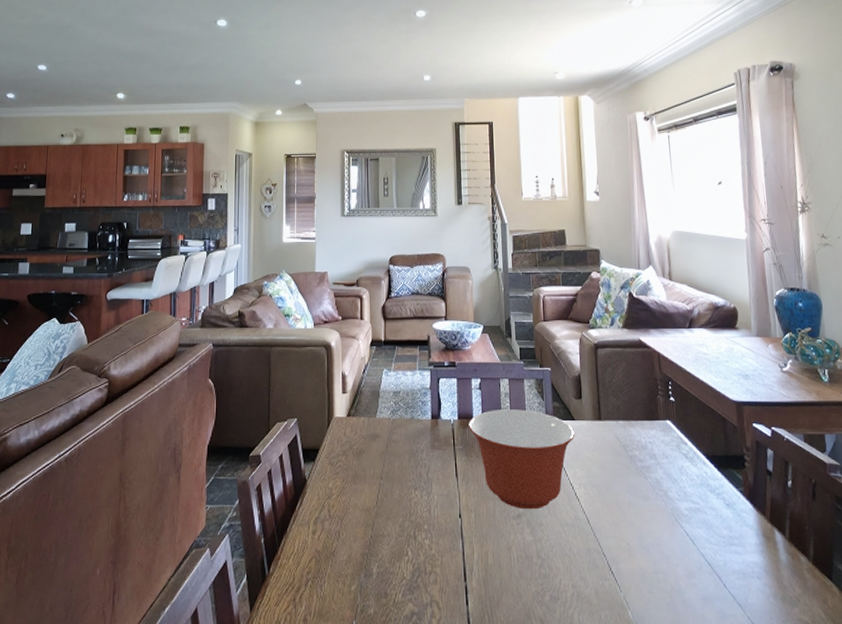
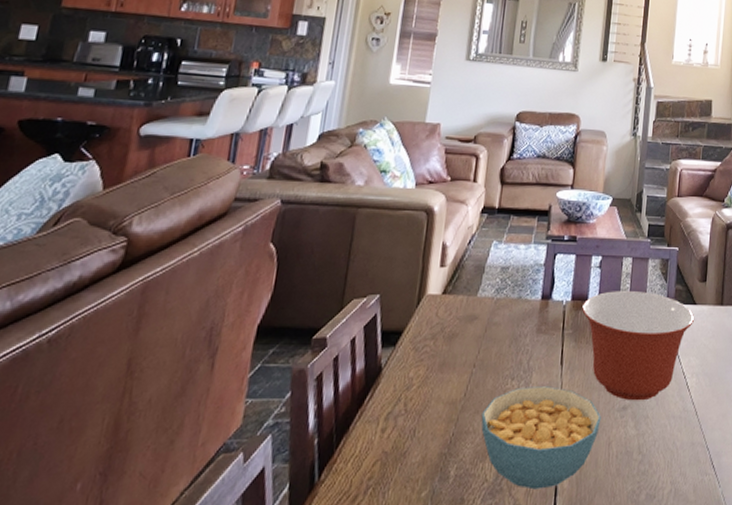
cereal bowl: none [393,496,499,588] -> present [481,386,601,490]

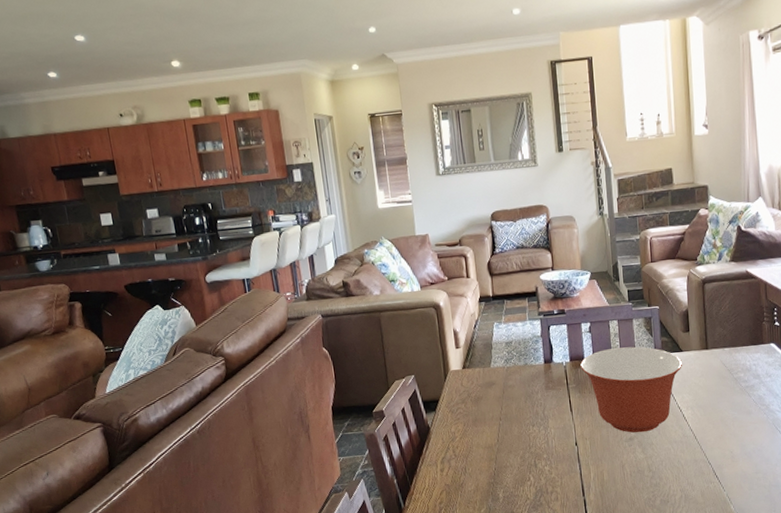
cereal bowl: present [481,386,601,490] -> none [514,428,613,503]

